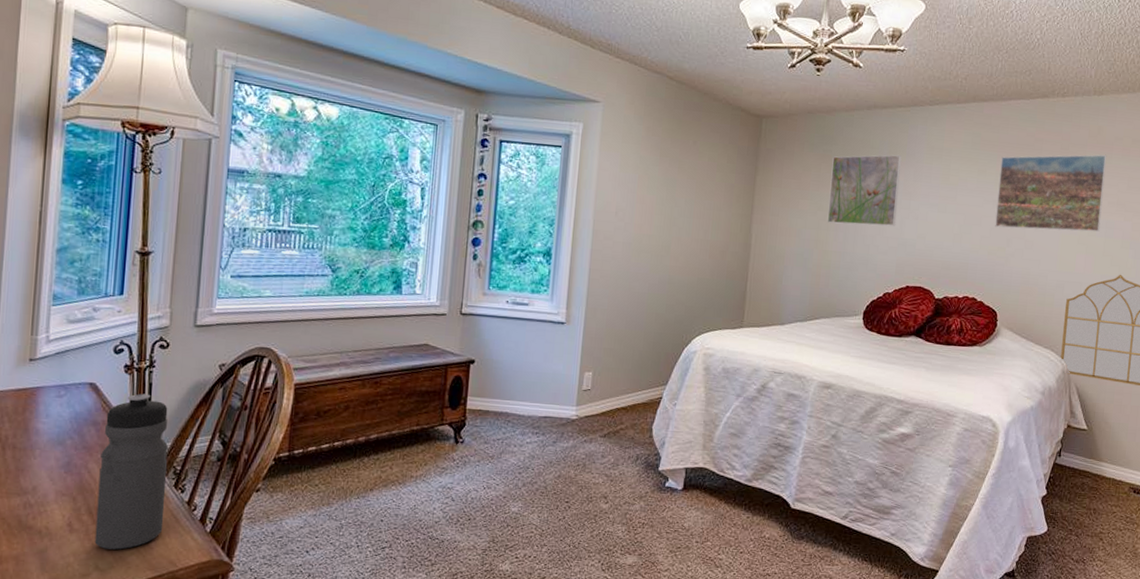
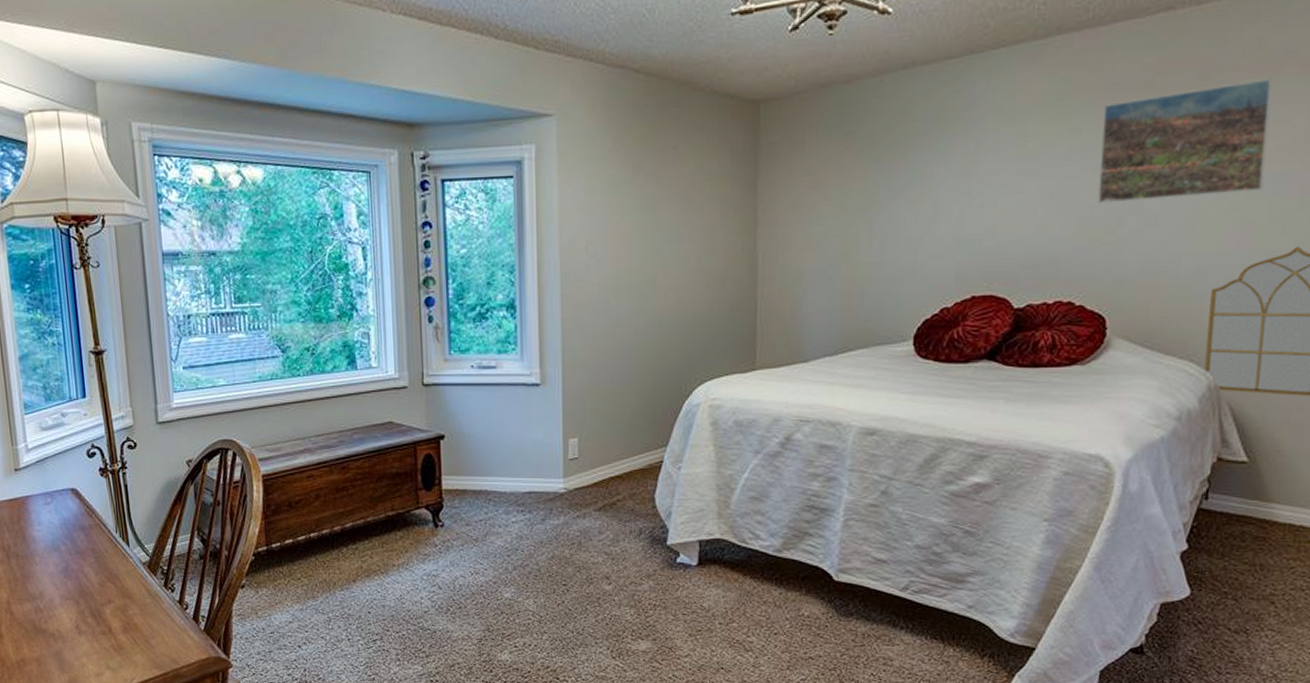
water bottle: present [94,393,168,550] -> none [91,496,161,650]
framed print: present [827,155,902,226] -> none [856,125,955,227]

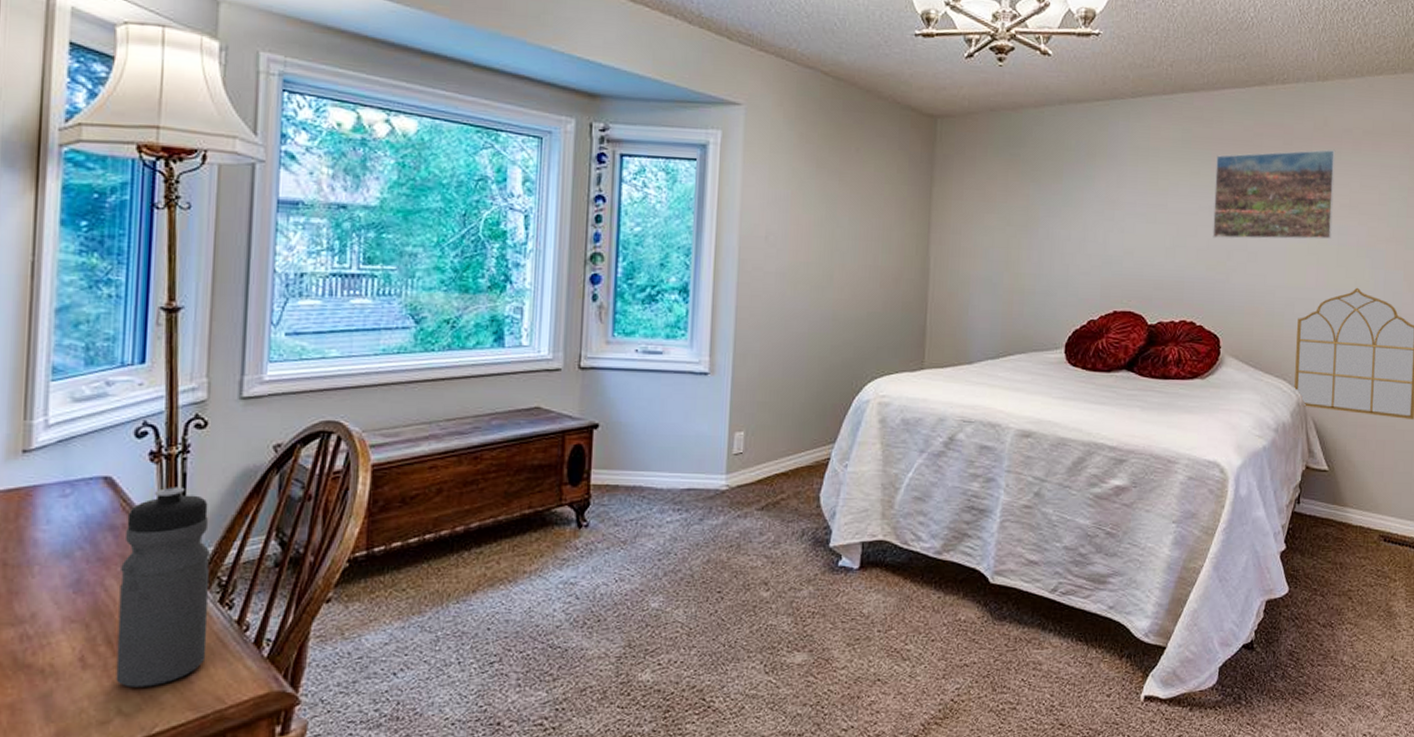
water bottle: none [91,496,161,650] -> present [116,487,210,687]

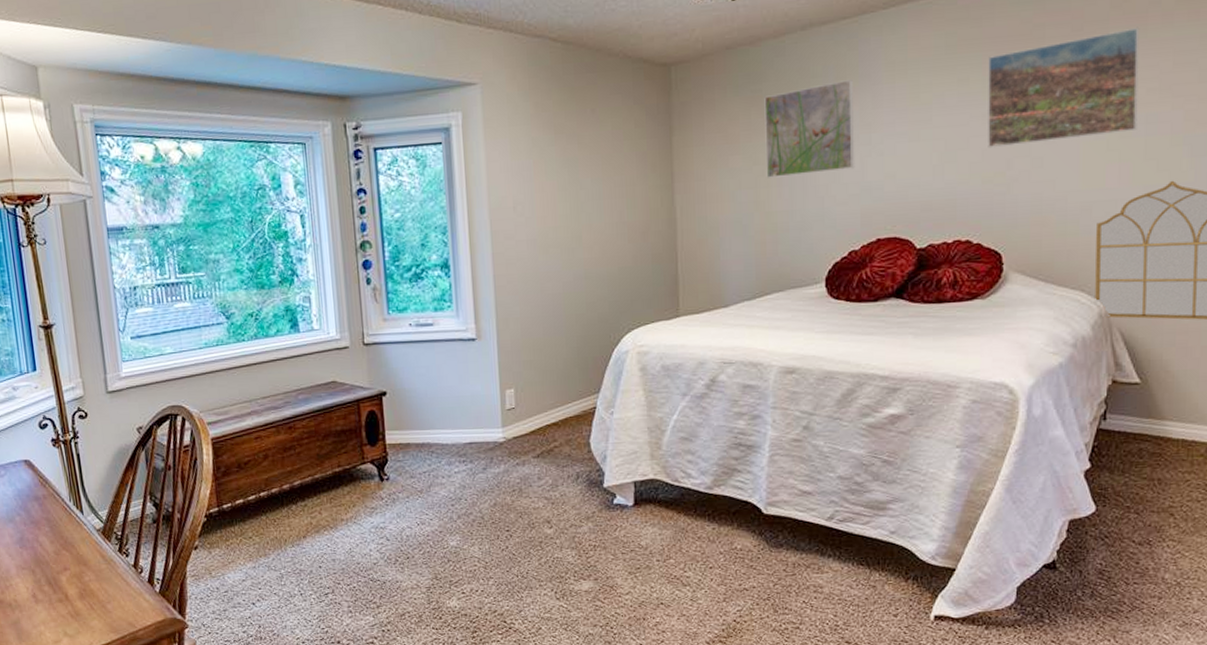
water bottle: present [116,487,210,687] -> none [45,465,117,616]
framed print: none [1018,157,1102,242] -> present [764,80,855,178]

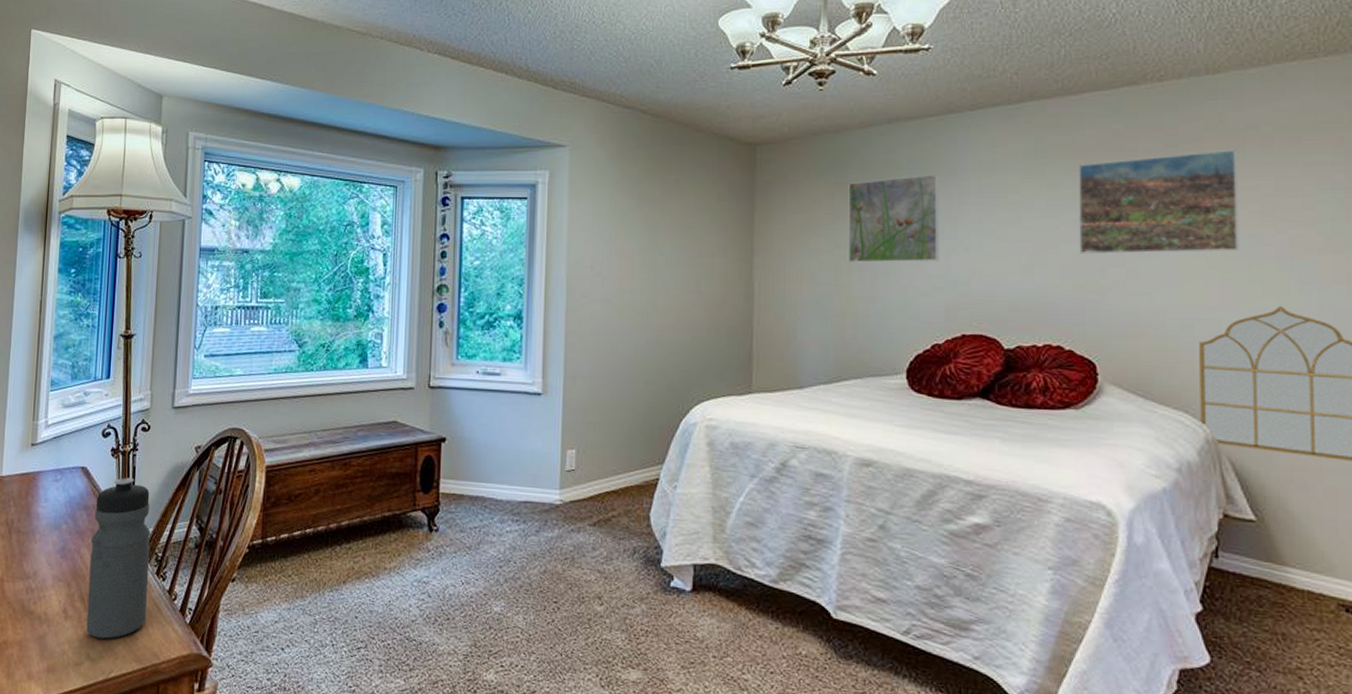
water bottle: none [45,465,117,616] -> present [86,477,150,639]

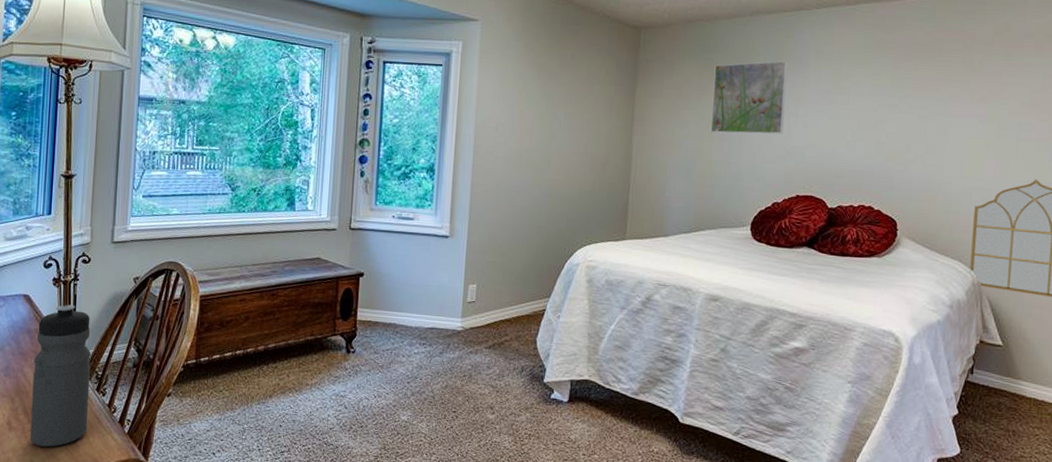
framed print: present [1079,149,1239,255] -> none [892,52,1017,135]

